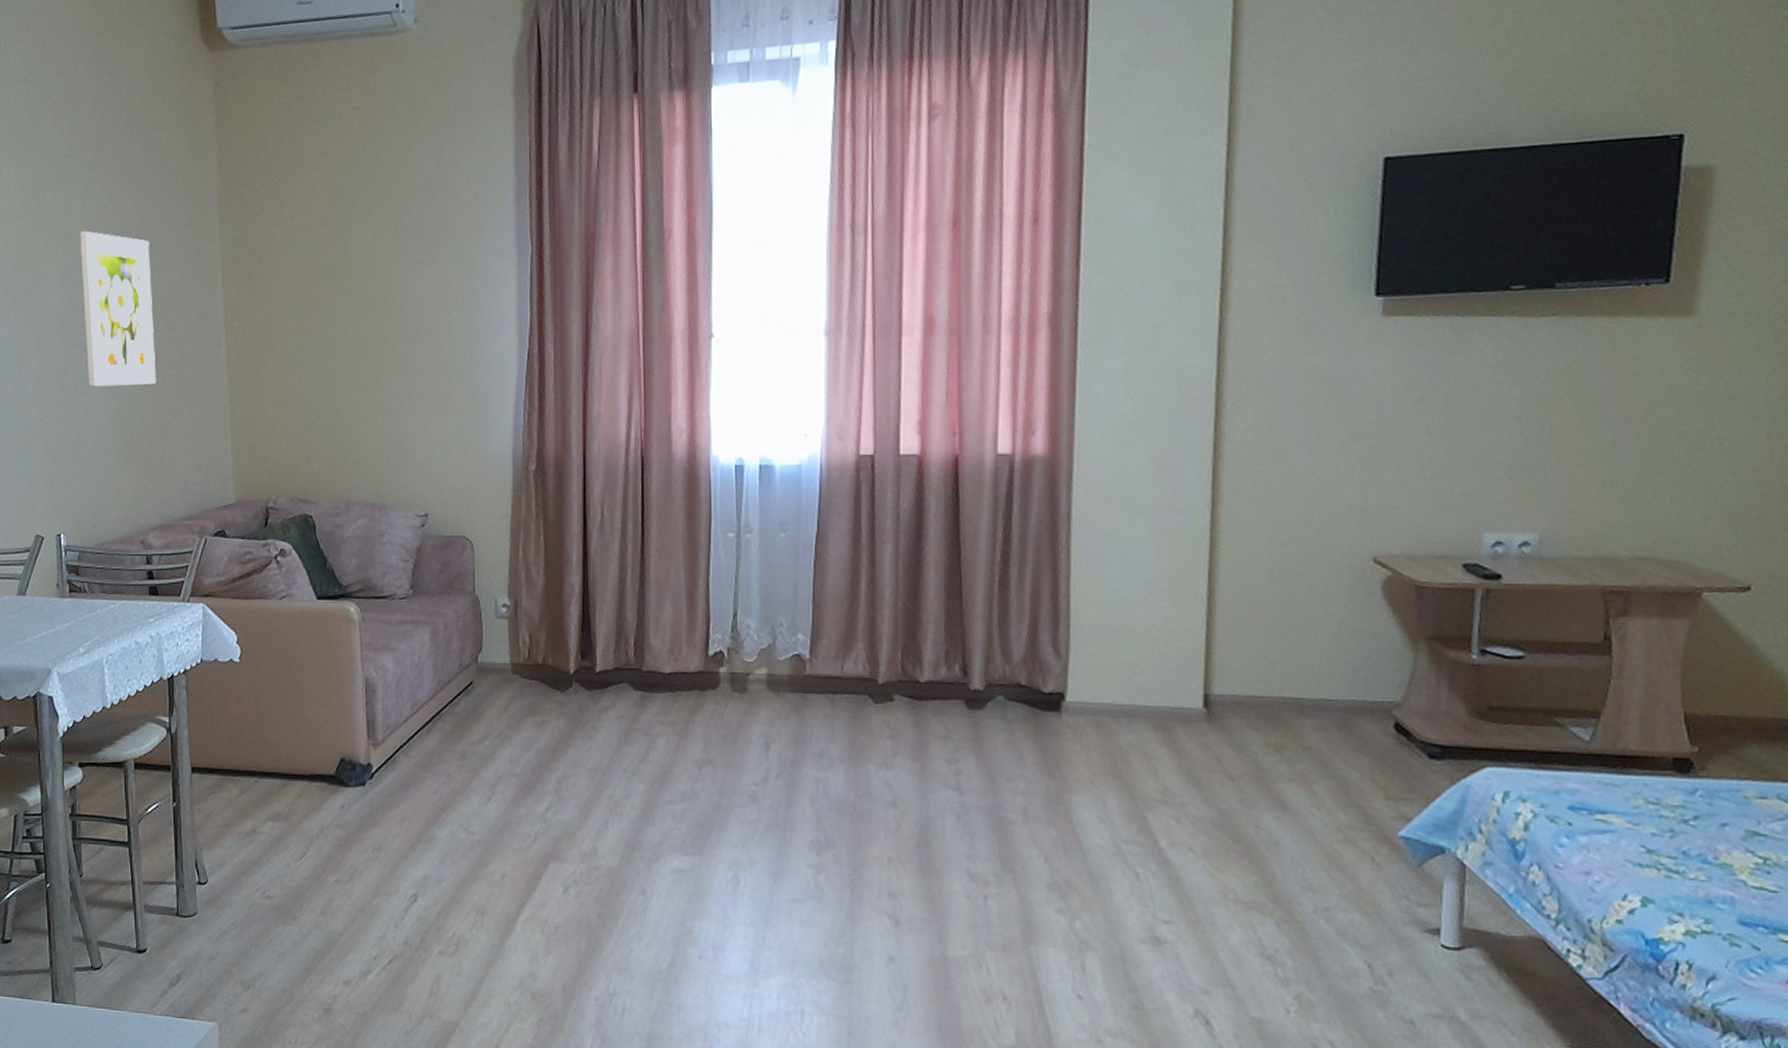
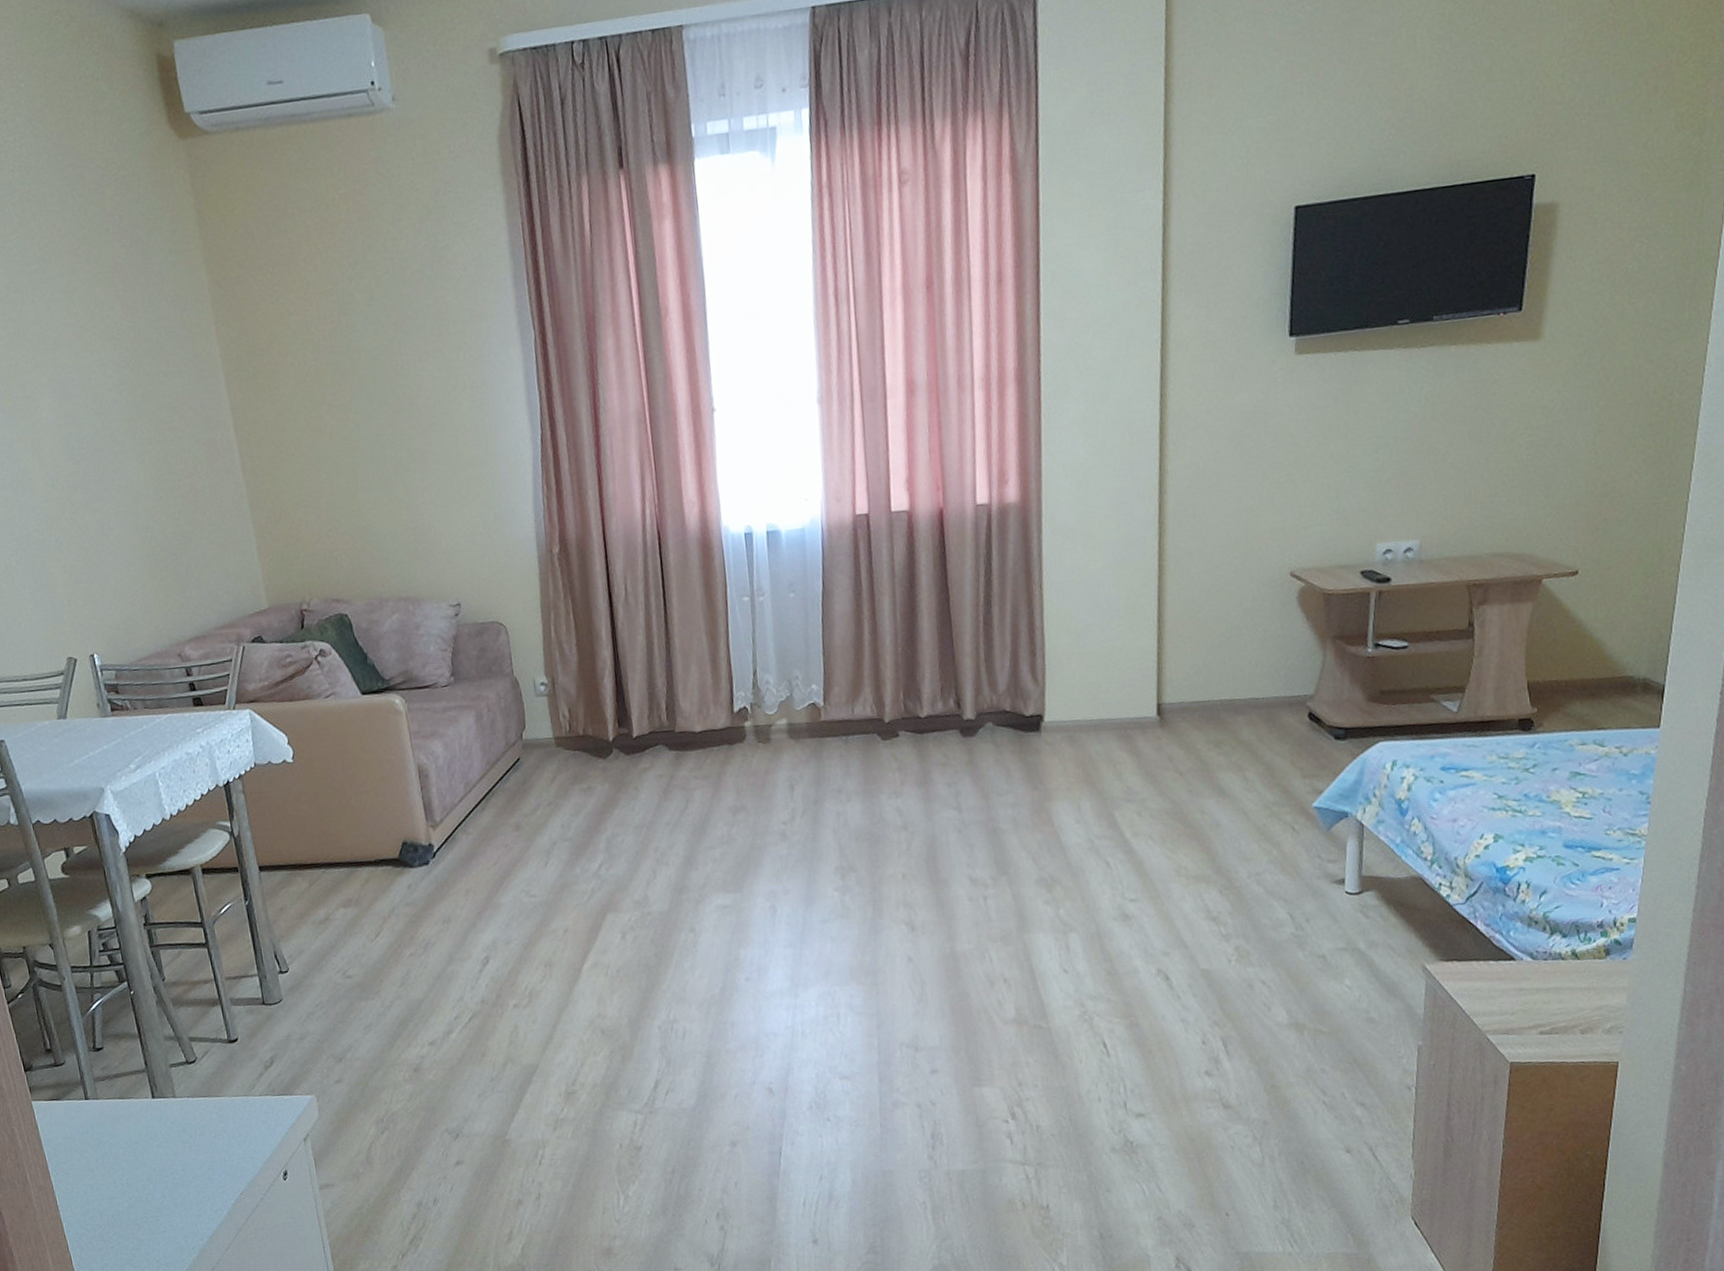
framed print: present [80,230,157,387] -> none [68,339,172,503]

